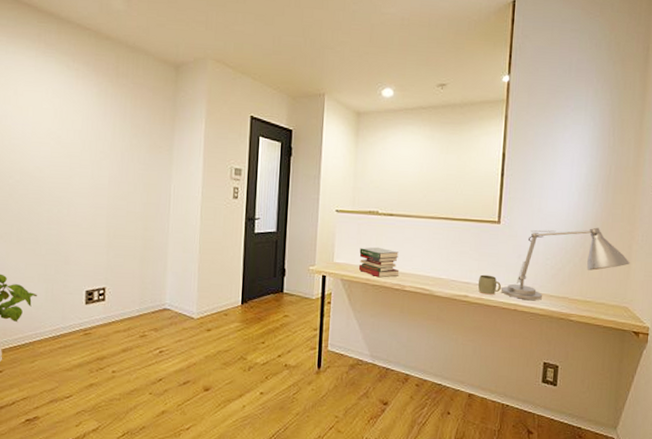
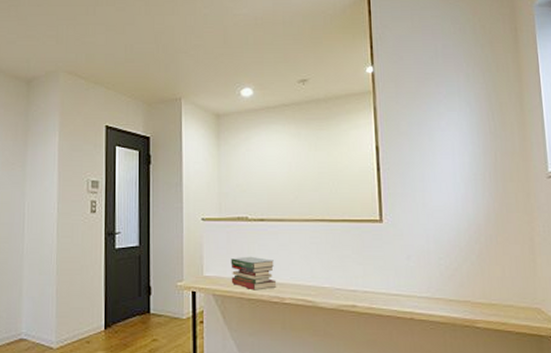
mug: present [477,274,501,295] -> none [365,280,392,303]
desk lamp: present [500,227,630,301] -> none [392,220,535,307]

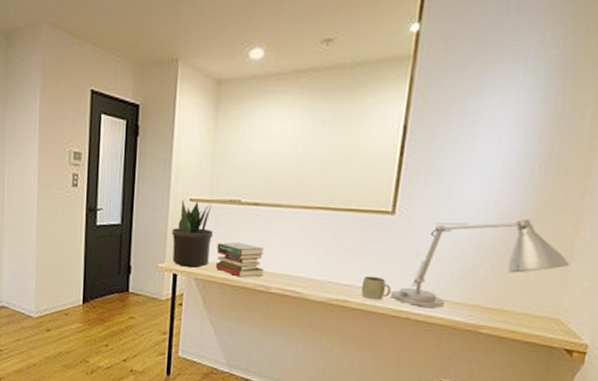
planter: none [187,219,227,284] -> present [172,199,214,268]
mug: none [365,280,392,303] -> present [361,276,391,300]
desk lamp: none [392,220,535,307] -> present [390,219,570,309]

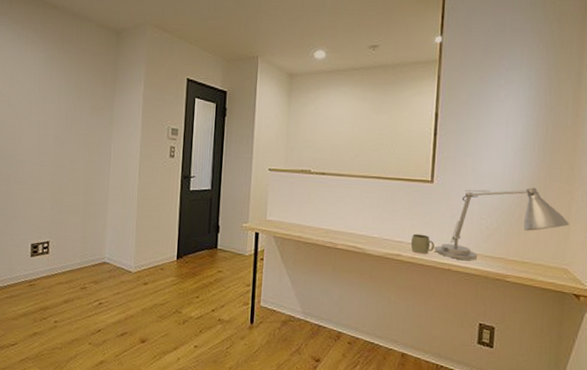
planter: present [172,199,214,268] -> none [254,169,289,227]
books: present [215,241,264,278] -> none [291,205,332,236]

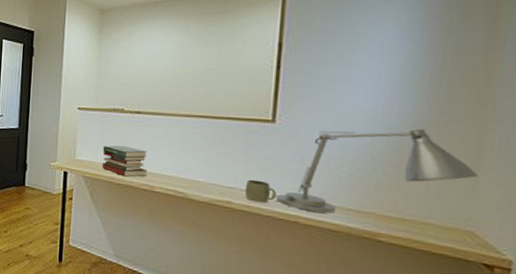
books: none [291,205,332,236] -> present [102,145,148,177]

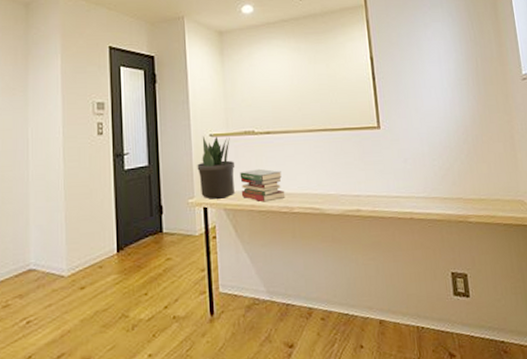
planter: none [62,108,100,167] -> present [197,135,235,199]
mug: present [244,179,276,203] -> none [368,184,393,206]
desk lamp: present [275,128,478,214] -> none [393,121,516,207]

